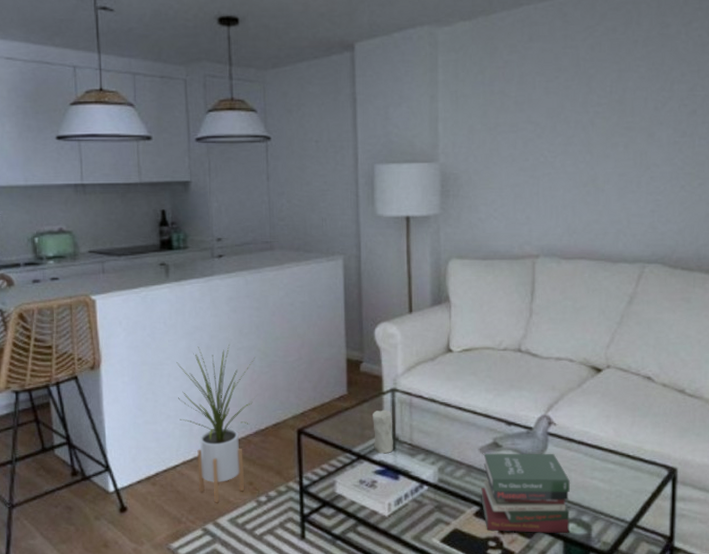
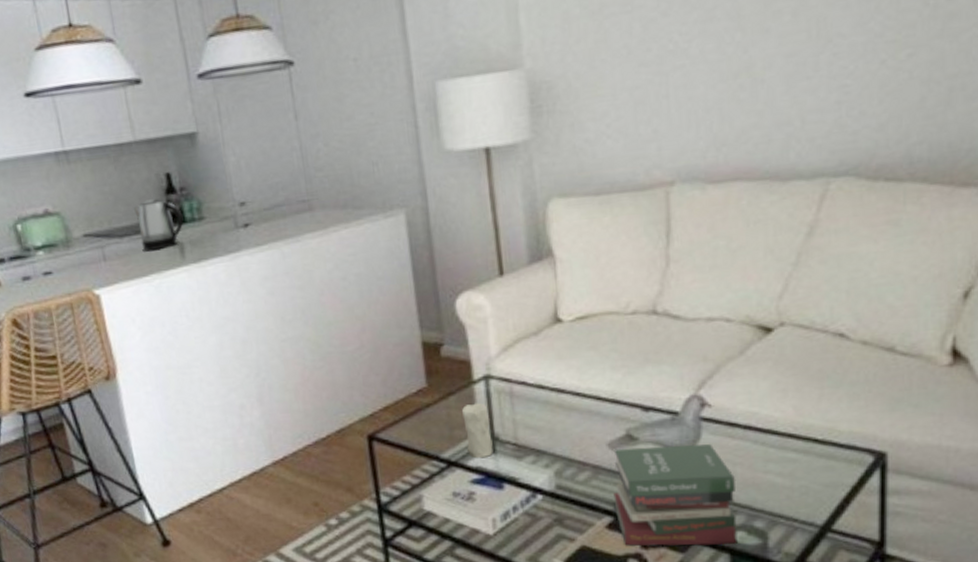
kettle: none [133,229,171,269] -> present [134,199,184,252]
house plant: present [176,344,255,503] -> none [207,335,310,530]

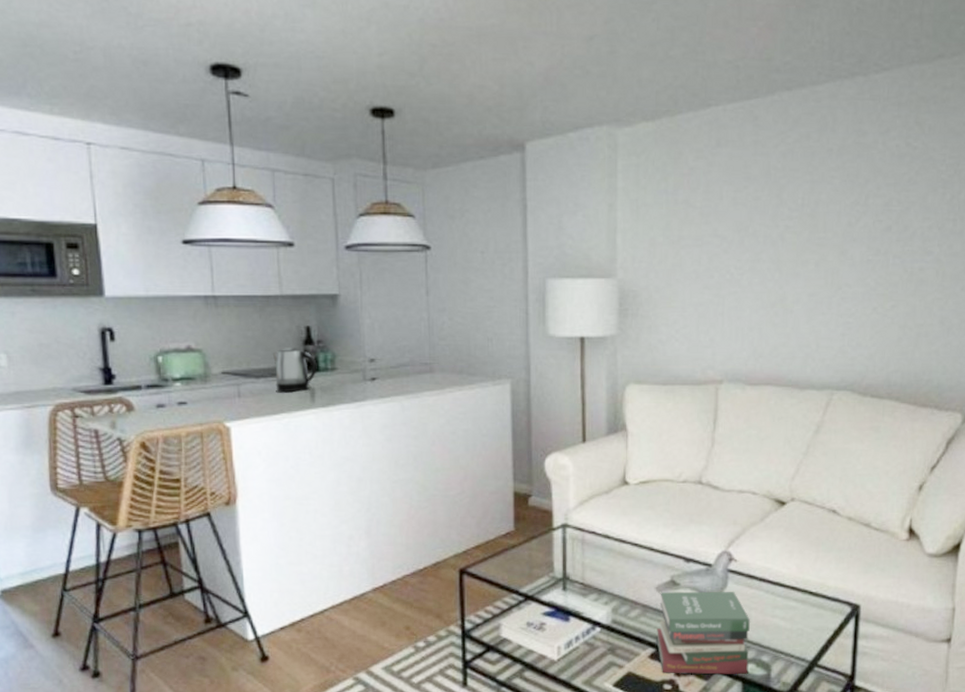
candle: present [461,403,493,459] -> none [541,547,564,594]

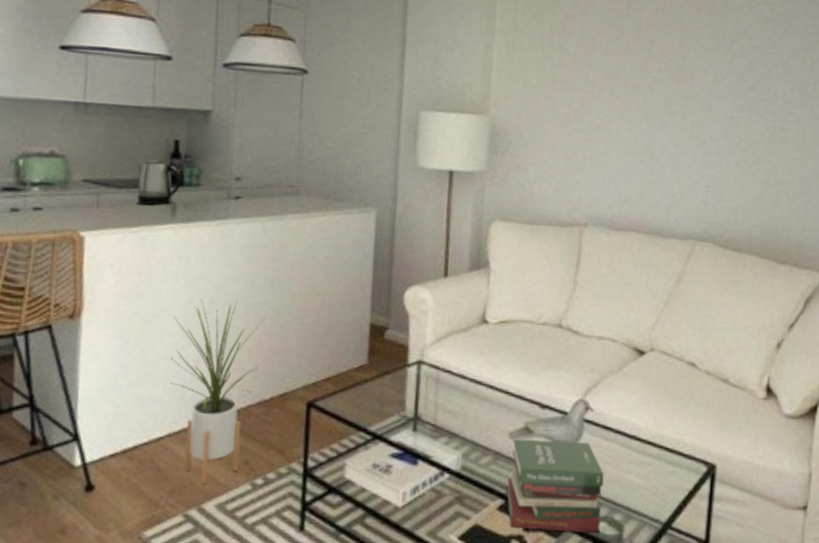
house plant: none [323,476,413,650] -> present [170,298,267,485]

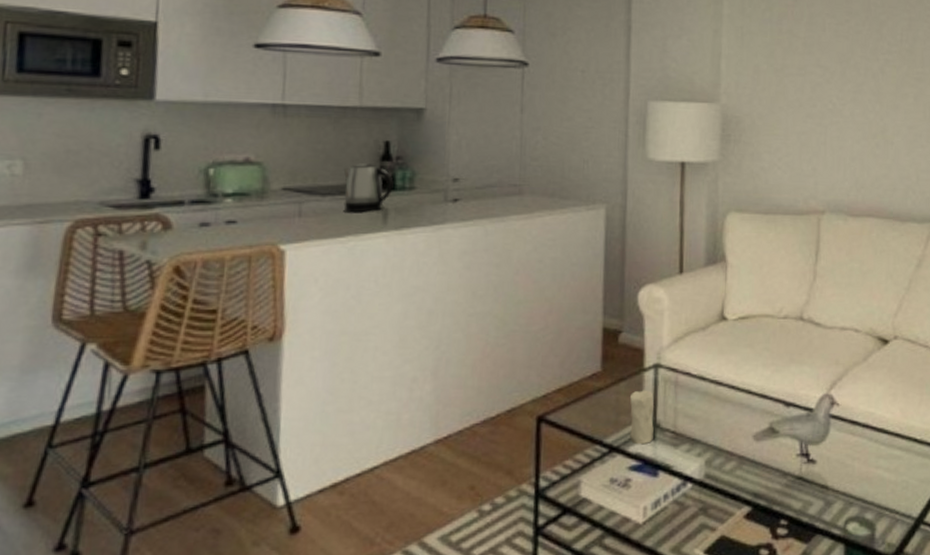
house plant: present [170,298,267,485] -> none [384,309,490,516]
candle: none [392,384,416,435] -> present [629,390,654,445]
books: present [506,439,605,534] -> none [753,439,854,537]

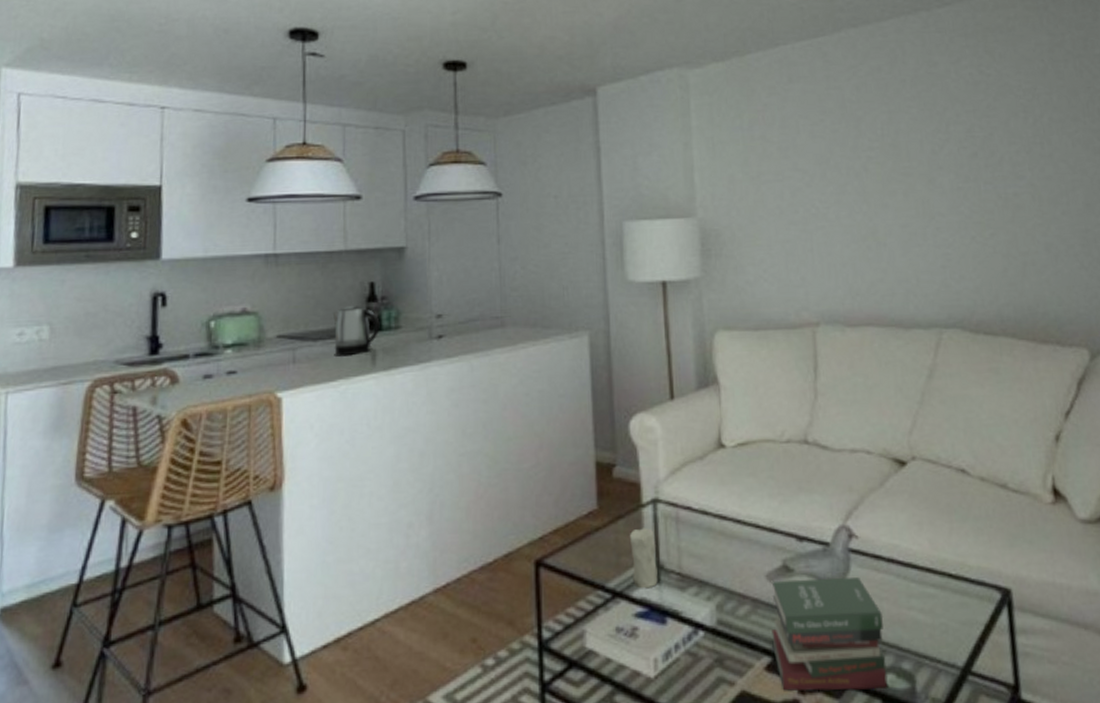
books: none [753,439,854,537] -> present [771,577,888,691]

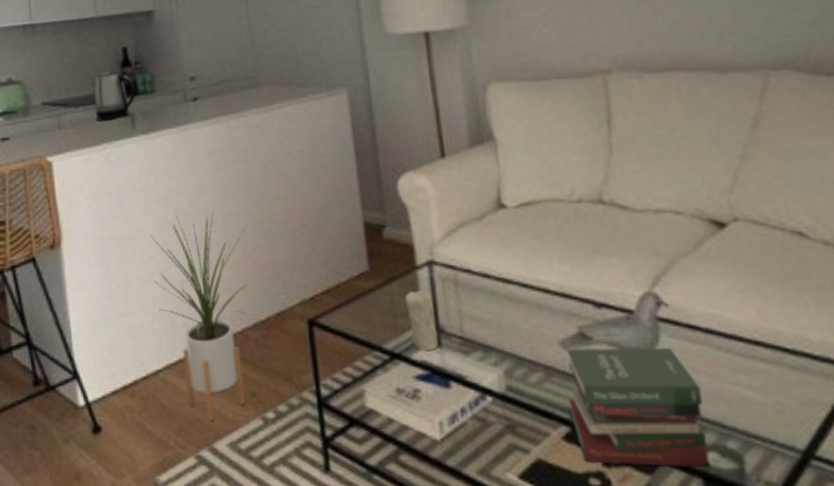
house plant: none [381,449,482,672] -> present [150,209,248,421]

